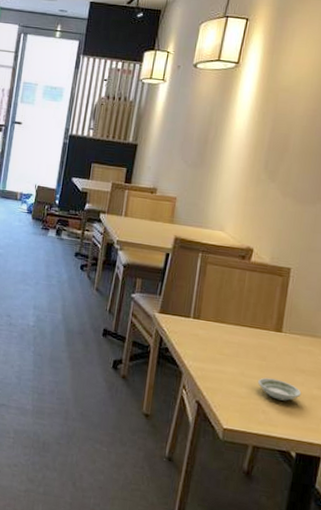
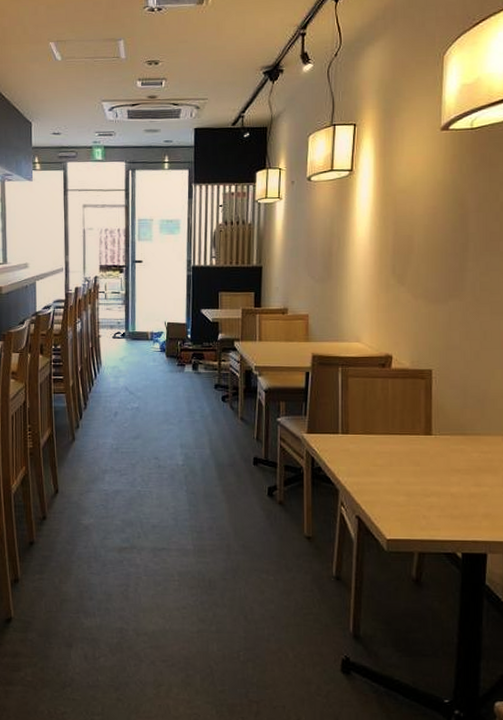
saucer: present [258,377,302,401] -> none [415,483,459,503]

